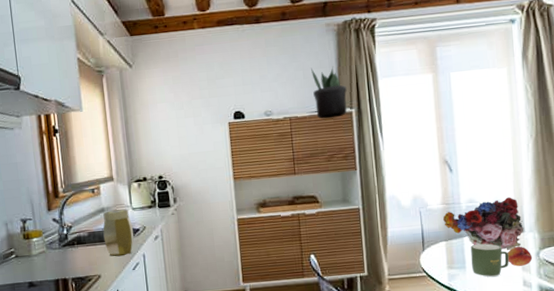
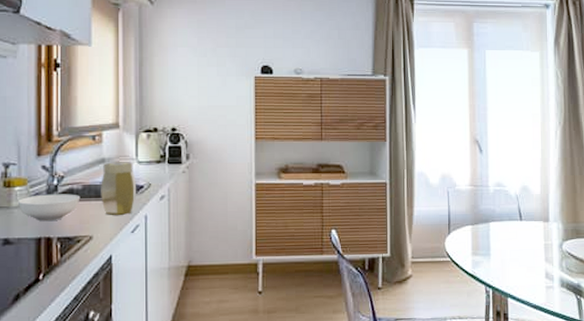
bowl: none [36,240,87,266] -> present [17,194,80,222]
planter: present [311,66,347,119] -> none [347,28,382,84]
flower bouquet: present [443,197,524,251] -> none [471,184,549,241]
mug: present [471,243,509,277] -> none [496,231,533,266]
fruit: present [507,246,533,267] -> none [531,236,556,257]

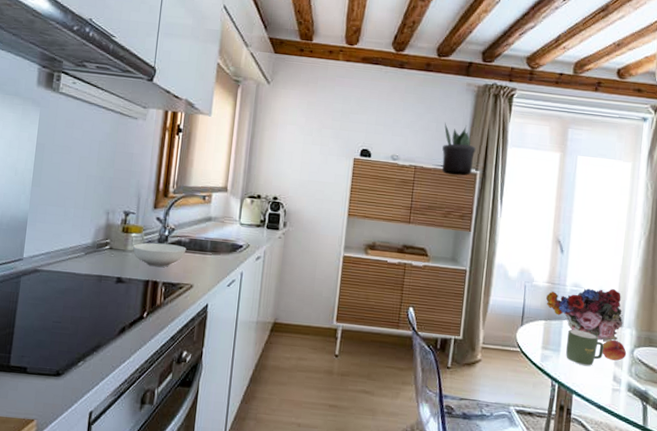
jar: present [101,162,137,215] -> none [204,221,237,270]
planter: none [347,28,382,84] -> present [441,122,476,176]
flower bouquet: none [471,184,549,241] -> present [546,288,623,343]
mug: none [496,231,533,266] -> present [566,330,604,366]
fruit: none [531,236,556,257] -> present [602,339,627,361]

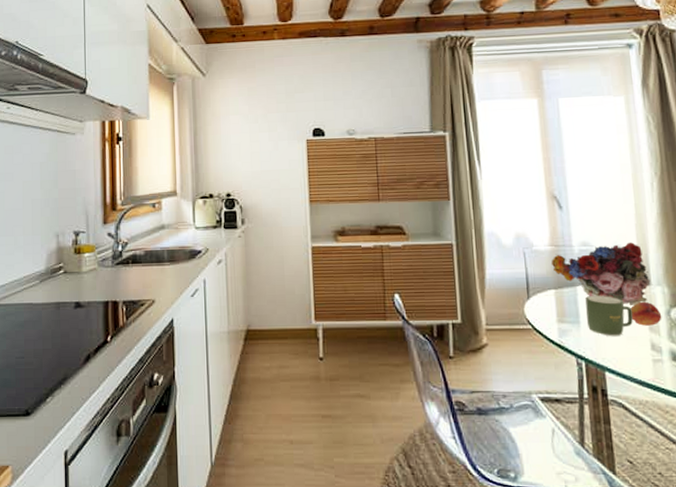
bowl: present [132,243,187,267] -> none [87,259,143,286]
planter: present [441,122,476,176] -> none [400,85,440,142]

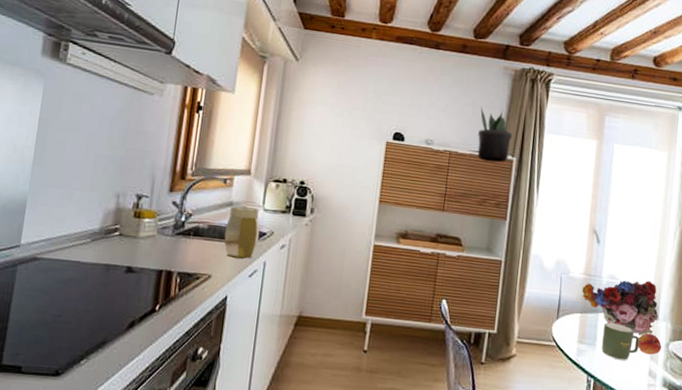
jar: none [161,228,195,280] -> present [224,206,260,259]
planter: none [400,85,440,142] -> present [477,106,513,163]

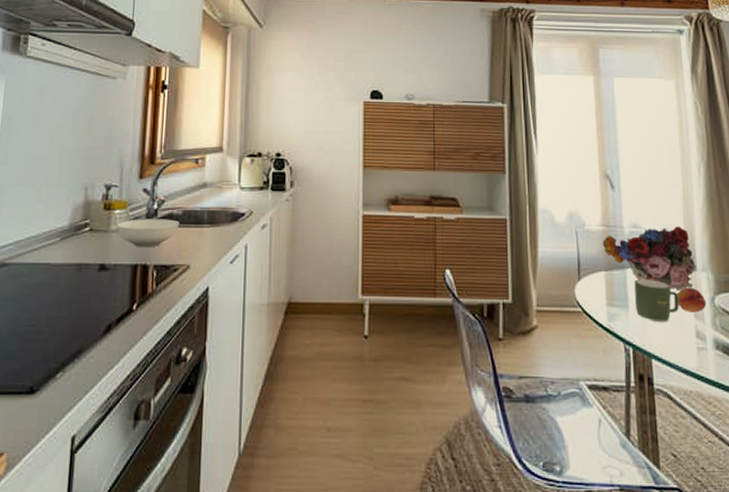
bowl: none [145,229,205,256] -> present [116,219,180,248]
jar: present [224,206,260,259] -> none [200,187,238,244]
planter: present [477,106,513,163] -> none [461,53,500,111]

